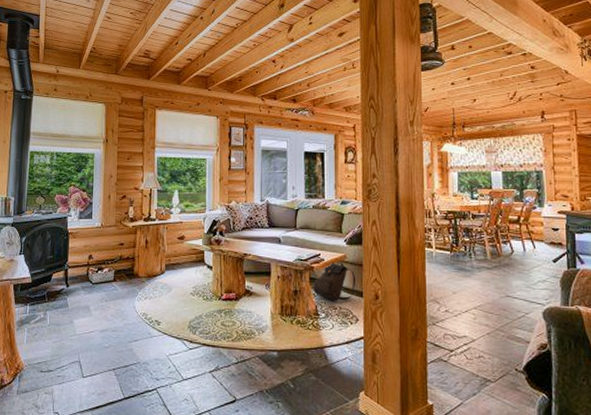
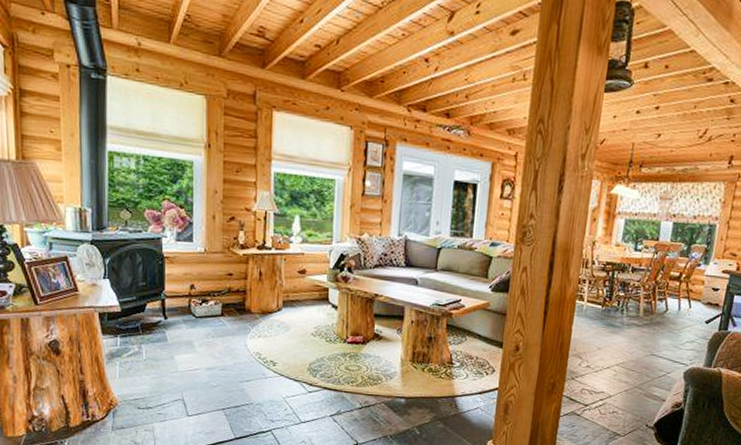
backpack: present [312,261,356,301] -> none [448,309,498,351]

